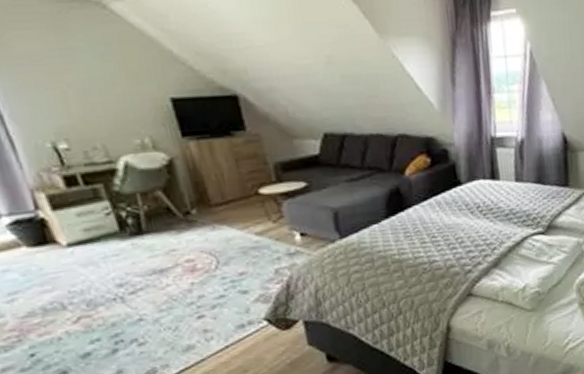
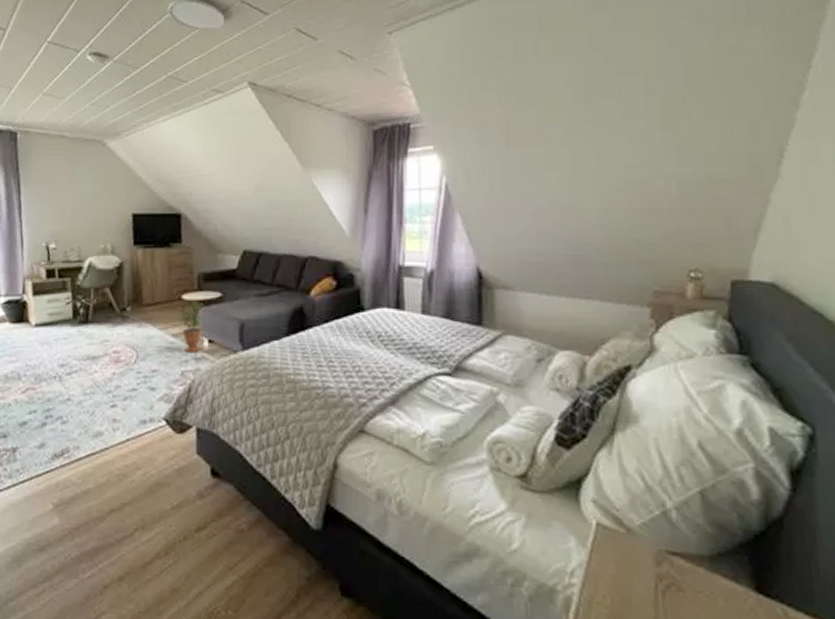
potted plant: none [260,193,293,250] -> present [180,300,205,353]

